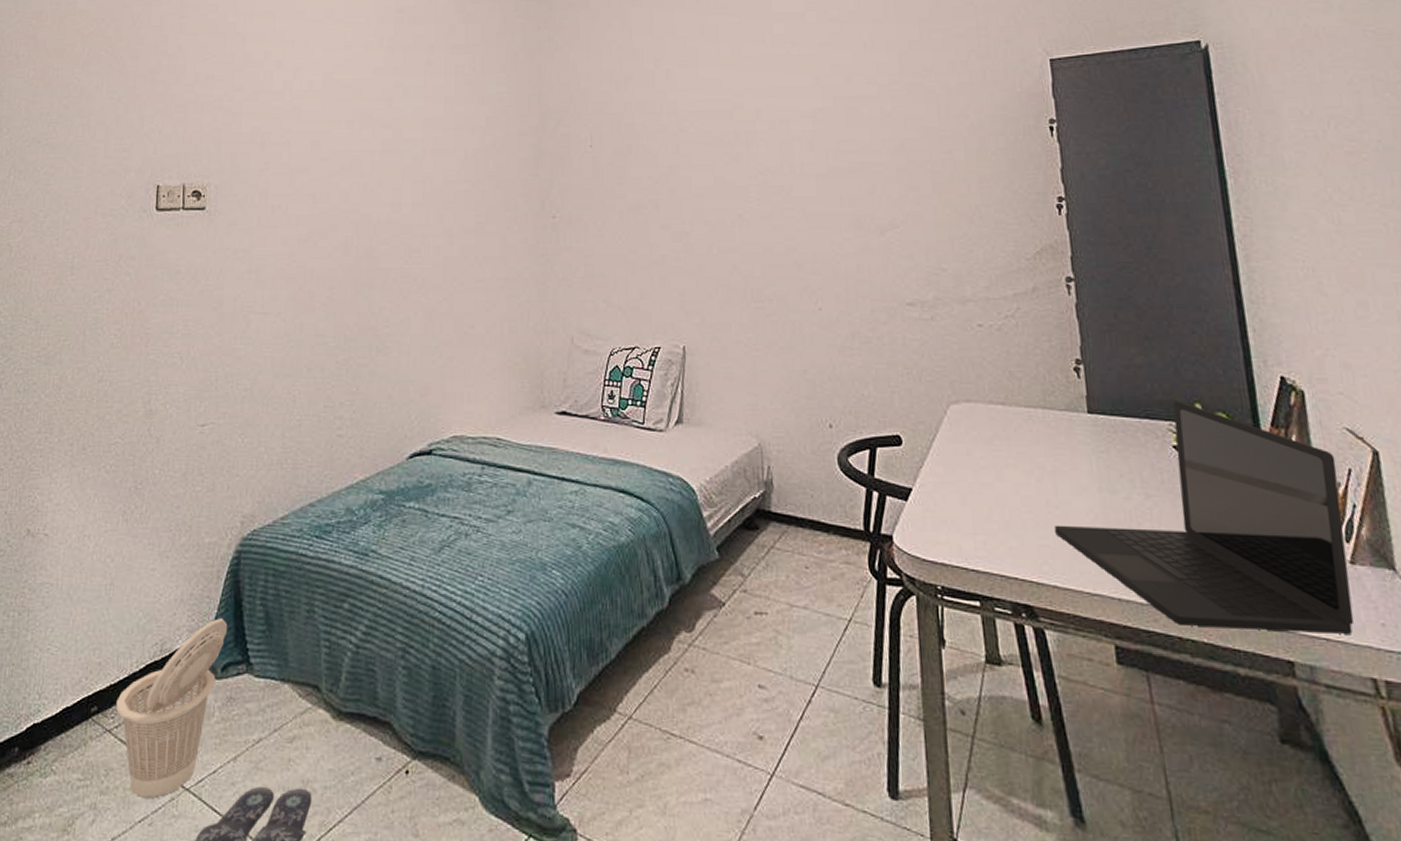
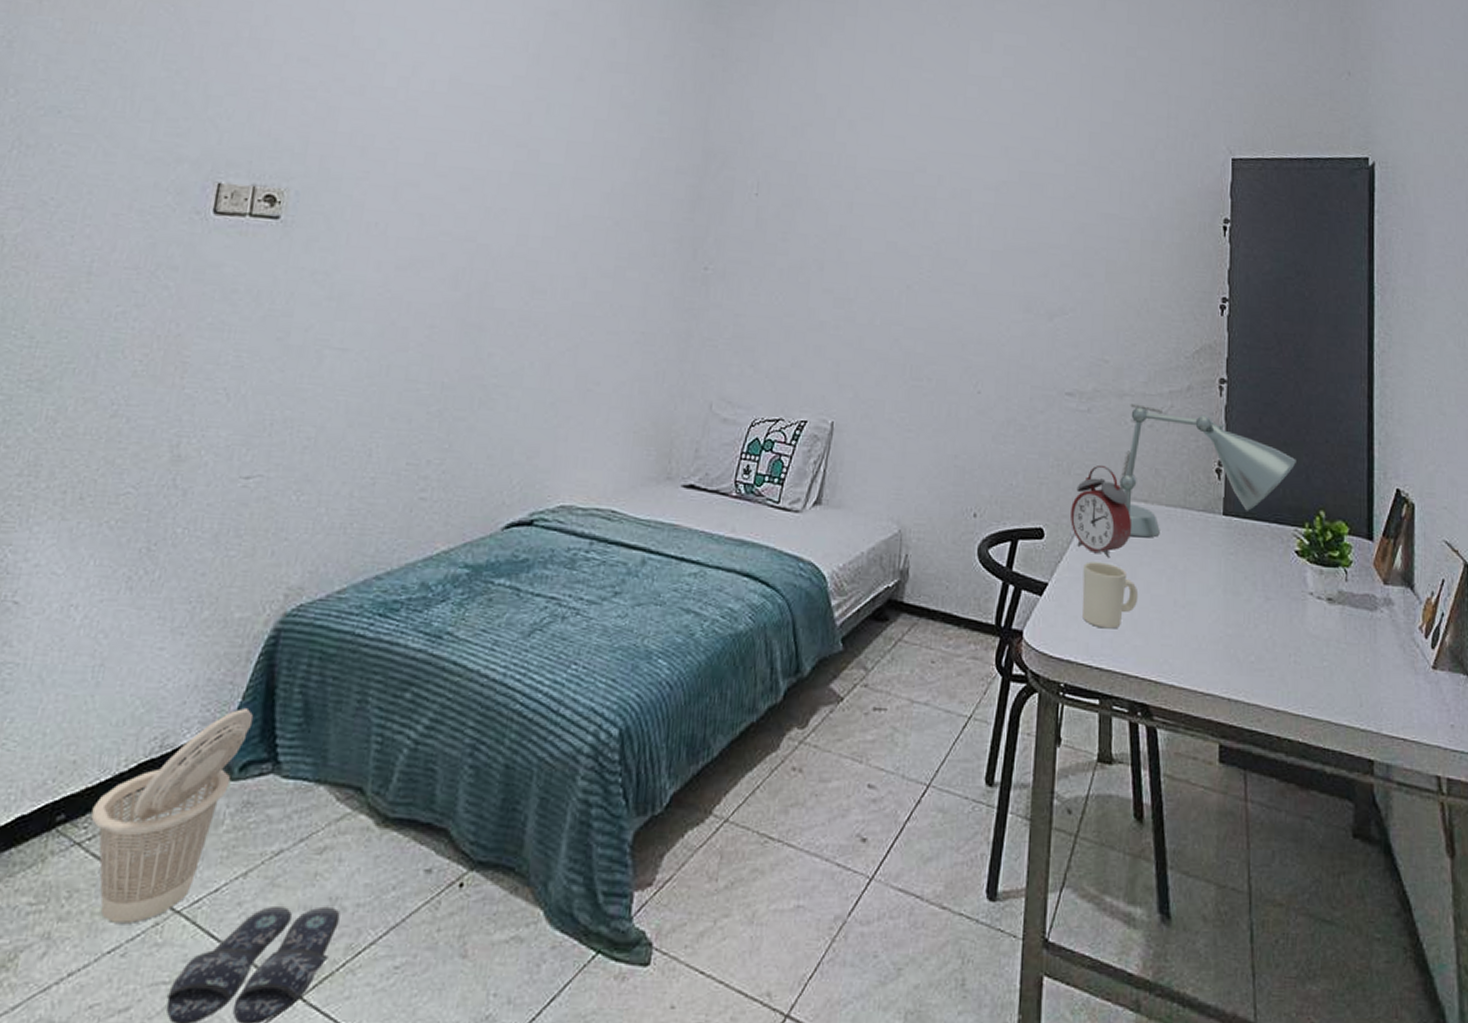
alarm clock: none [926,370,993,461] -> present [1070,464,1132,558]
mug: none [946,466,1008,531] -> present [1082,561,1139,629]
desk lamp: none [973,309,1162,440] -> present [1119,403,1296,538]
laptop: present [1055,401,1354,634] -> none [1179,507,1432,734]

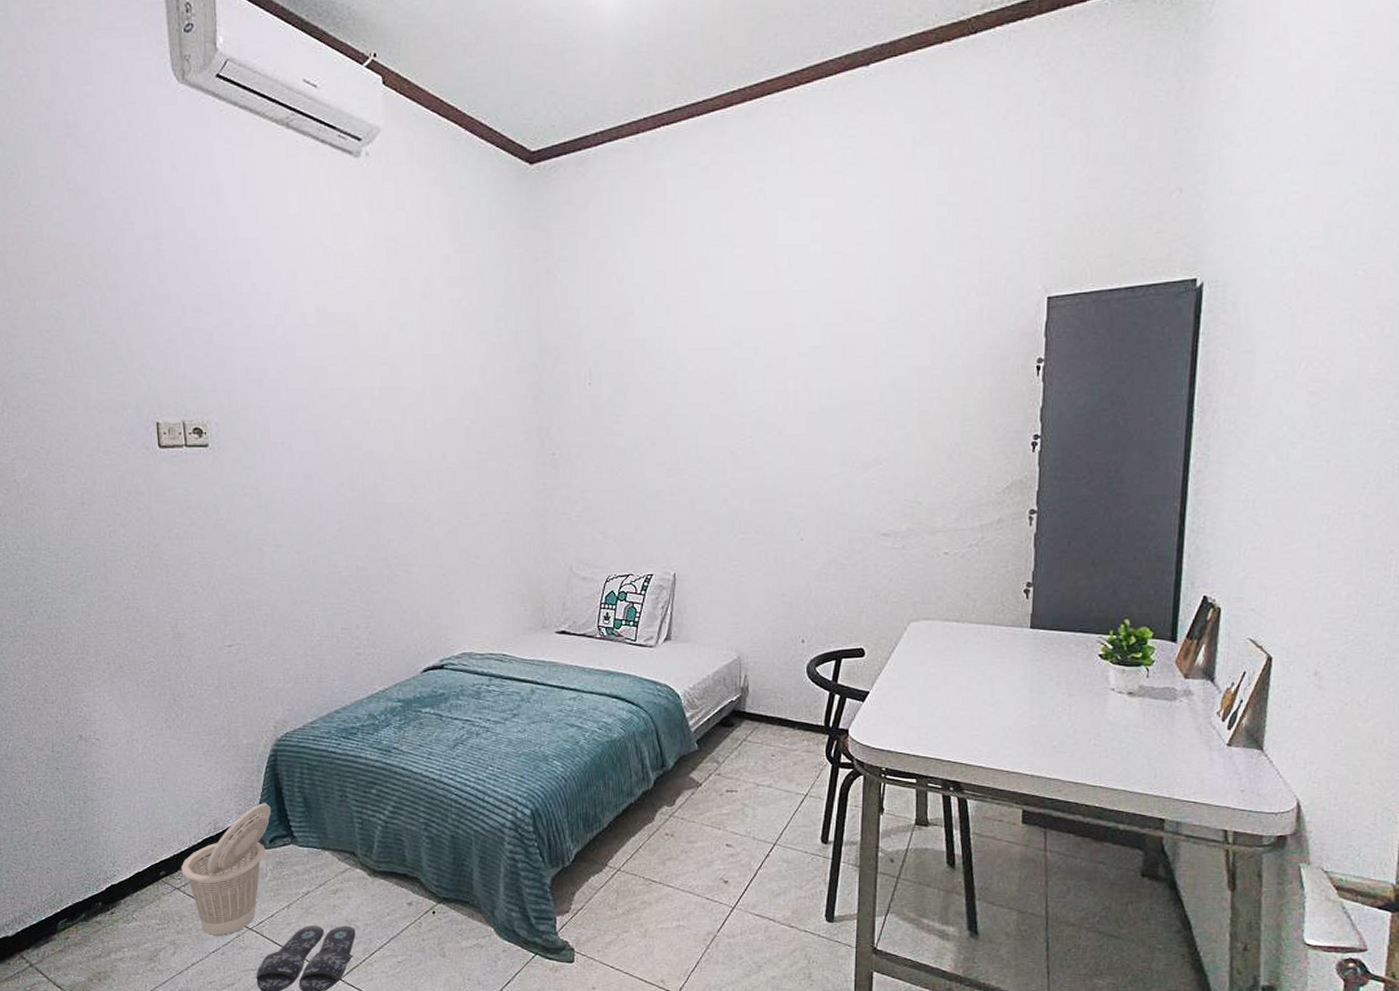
alarm clock: present [1070,464,1132,558] -> none [888,593,945,669]
mug: present [1082,561,1139,629] -> none [900,673,951,725]
desk lamp: present [1119,403,1296,538] -> none [933,538,1103,651]

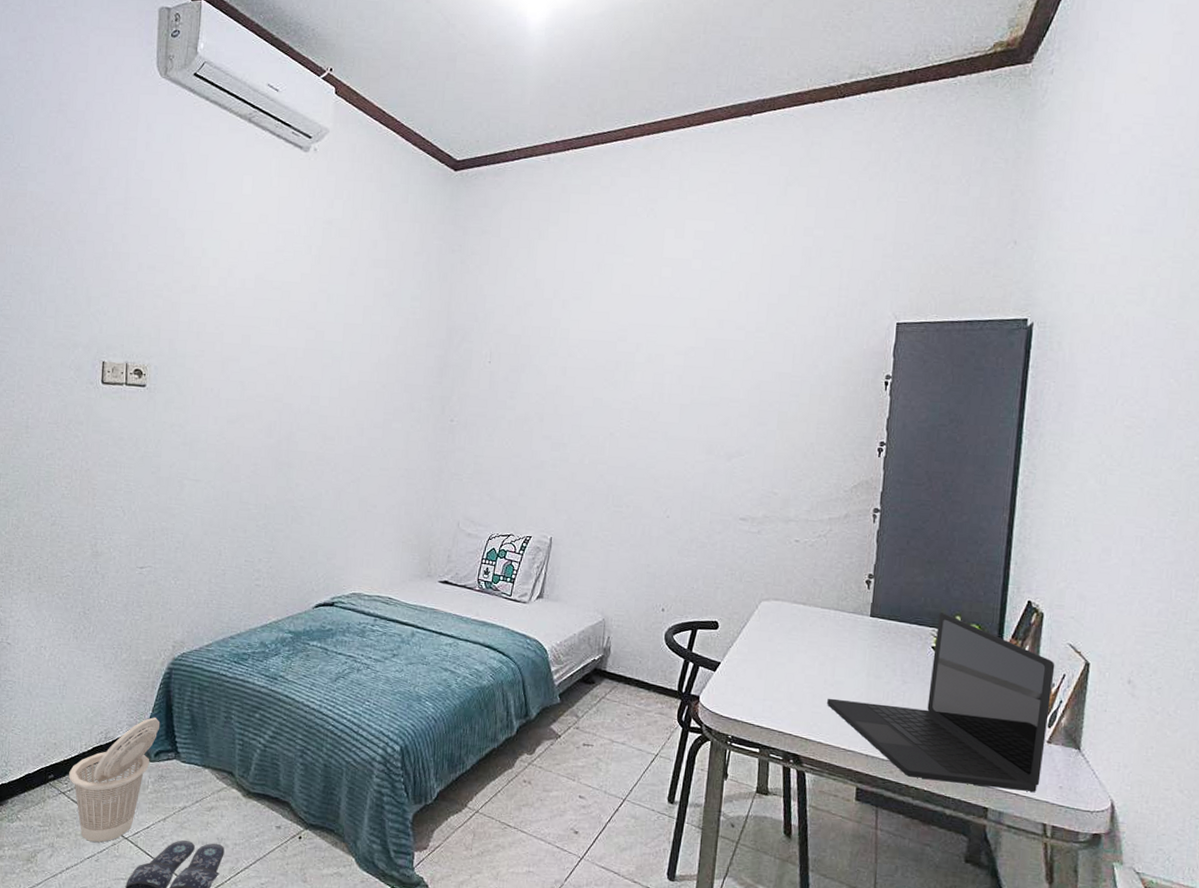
laptop: none [987,617,1235,798] -> present [827,612,1055,792]

